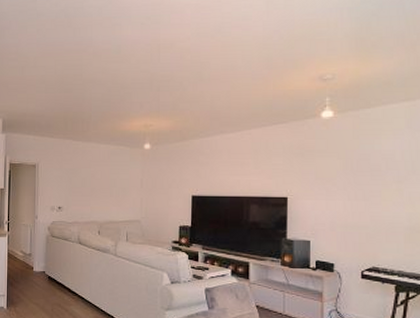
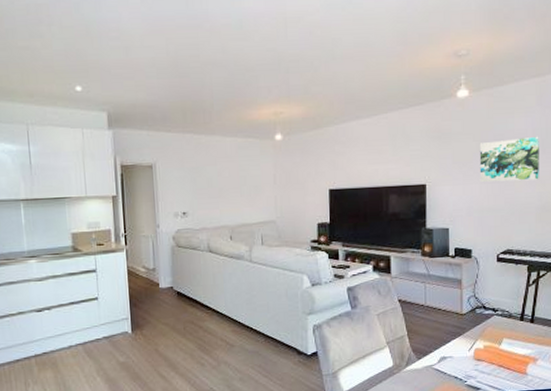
wall art: none [344,158,409,200] -> present [479,136,539,183]

